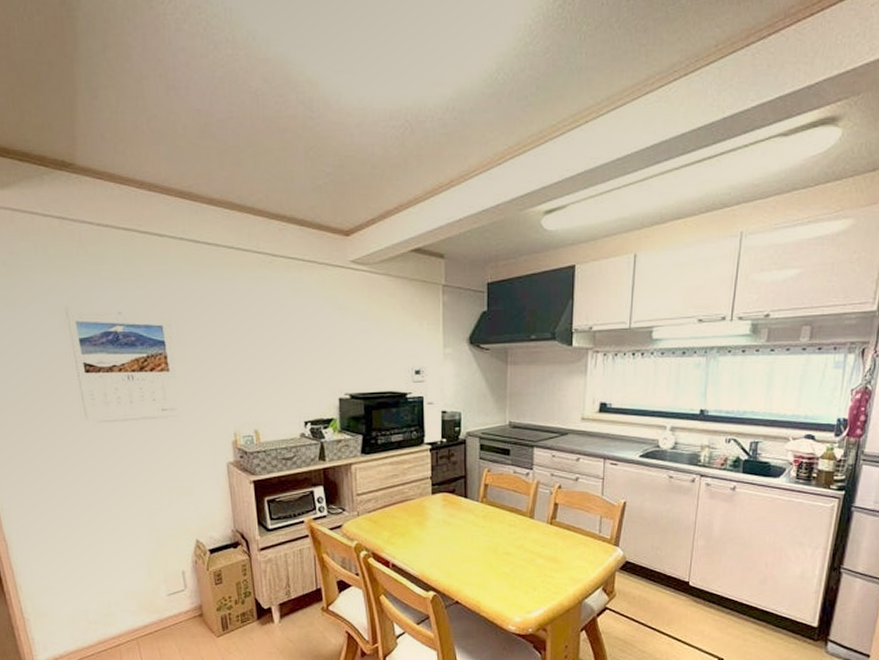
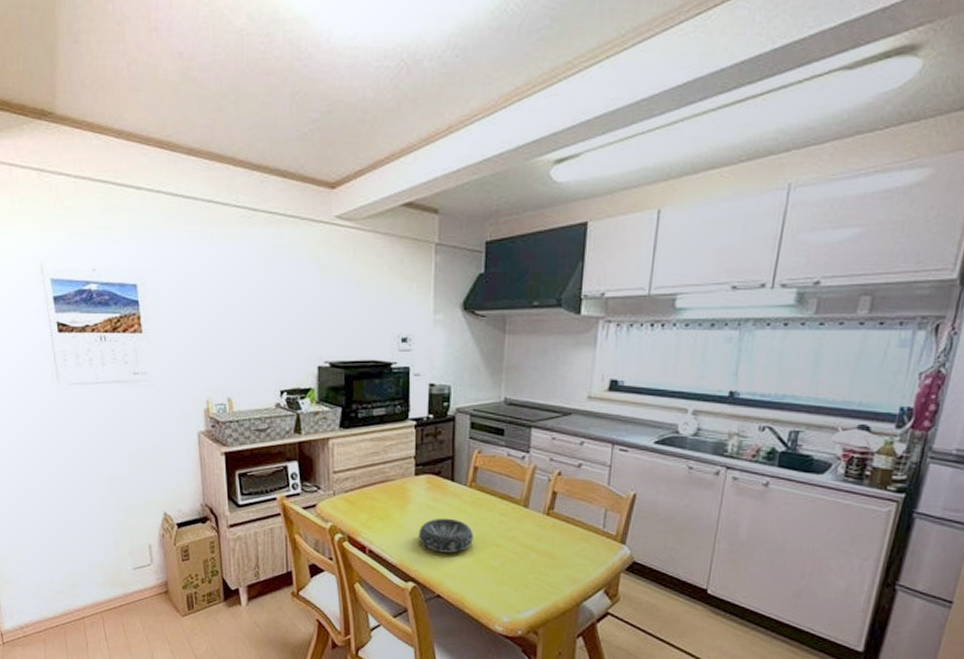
decorative bowl: none [437,531,486,563] -> present [419,518,473,553]

